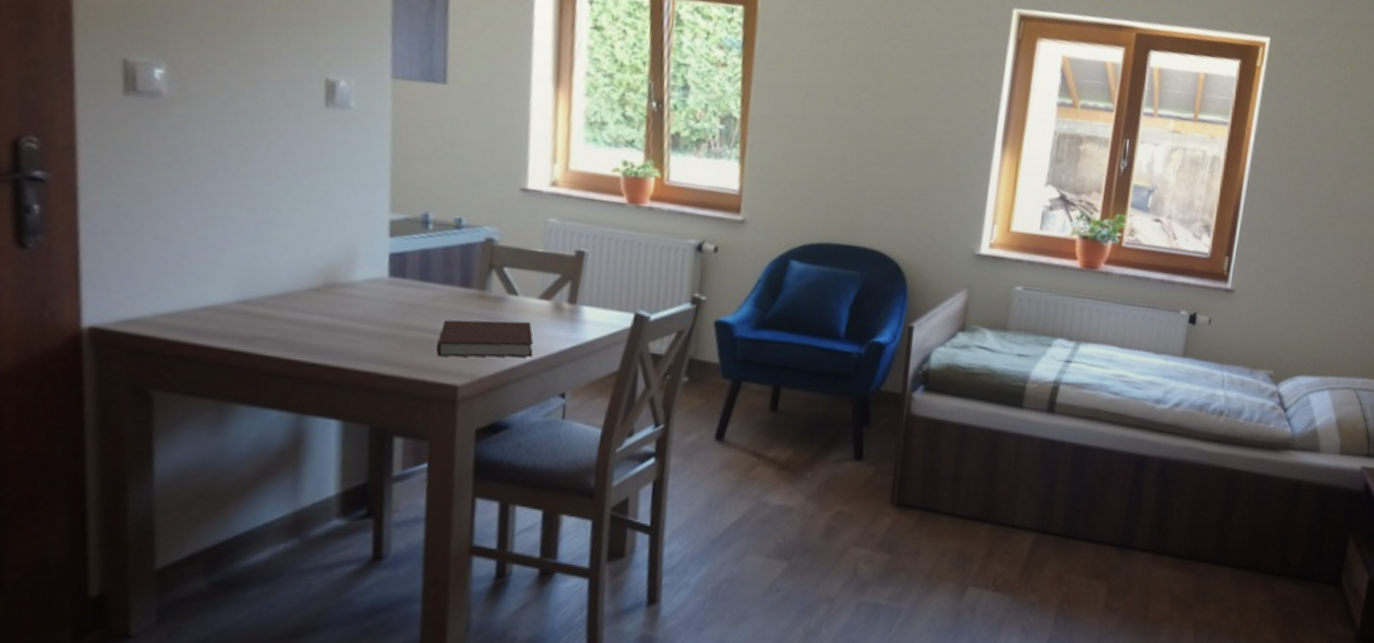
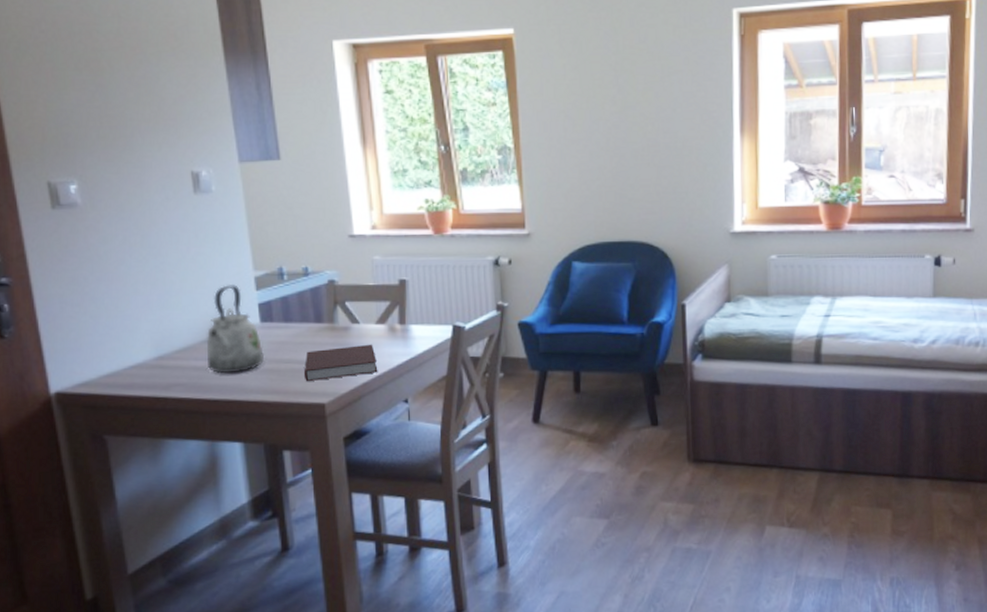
kettle: none [309,224,389,334] -> present [207,285,265,374]

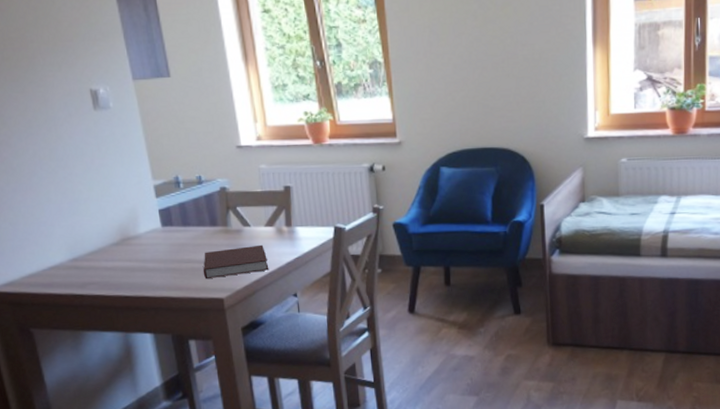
kettle: present [207,285,265,374] -> none [114,193,168,273]

